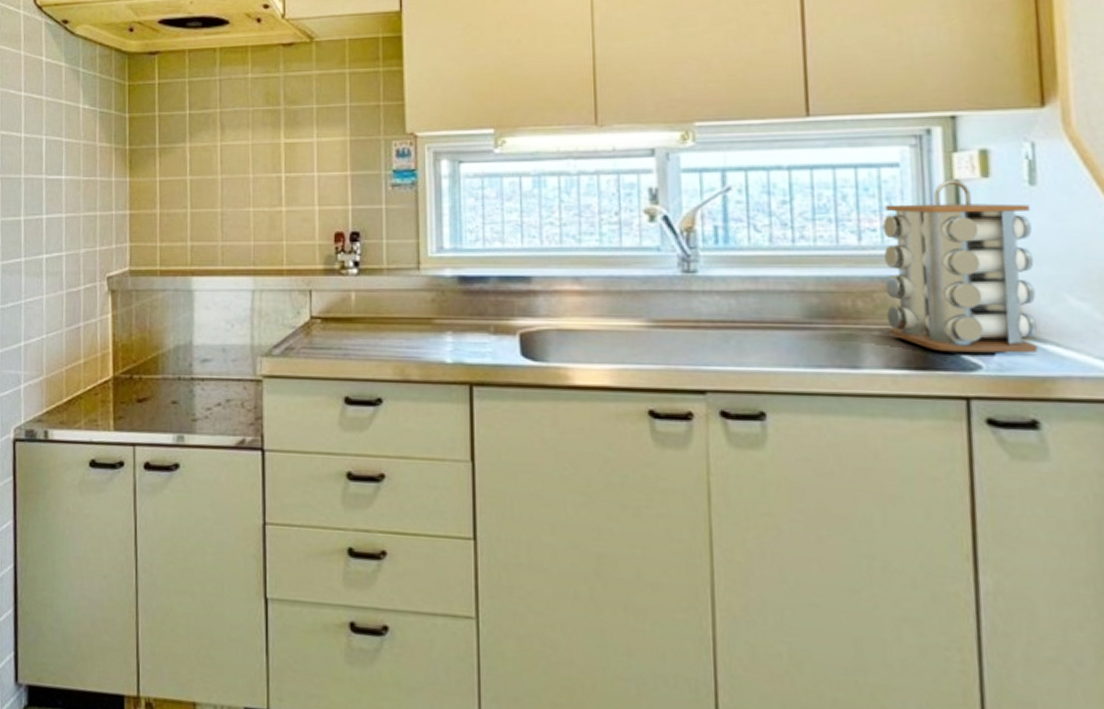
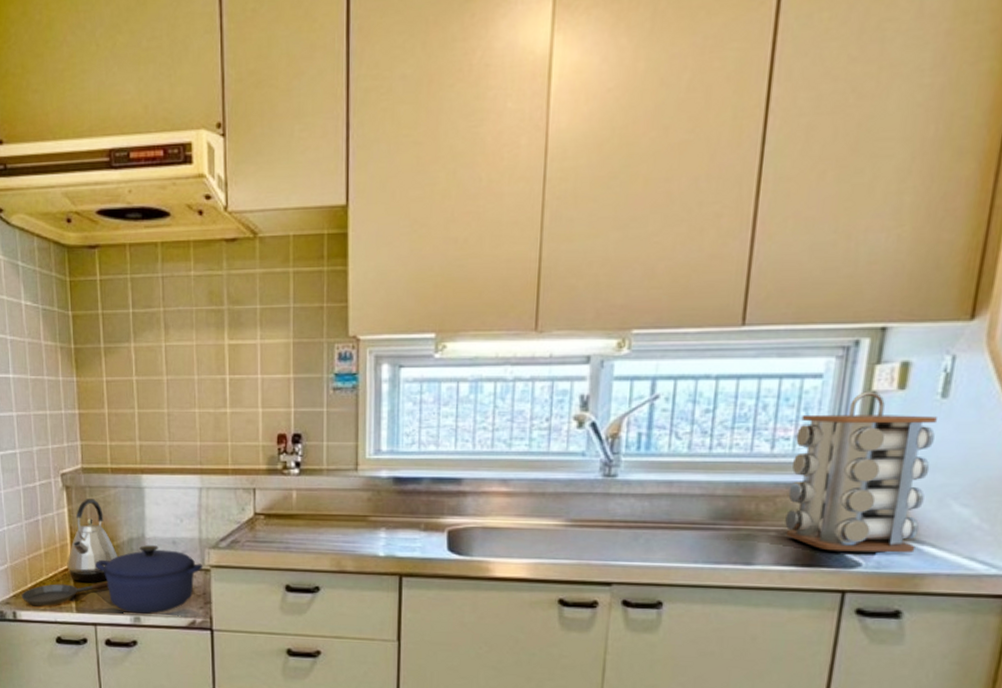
frying pan: none [55,395,151,425] -> present [21,581,109,607]
kettle: none [107,303,163,397] -> present [67,498,119,583]
cooking pot: none [138,352,255,433] -> present [95,544,203,615]

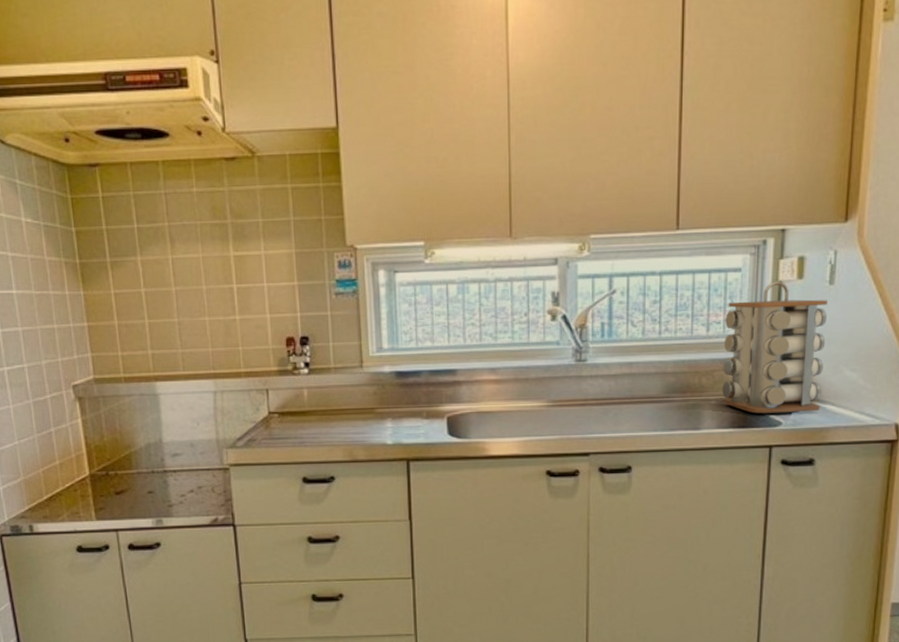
frying pan: present [21,581,109,607] -> none [37,487,129,518]
kettle: present [67,498,119,583] -> none [83,408,137,490]
cooking pot: present [95,544,203,615] -> none [113,448,222,517]

